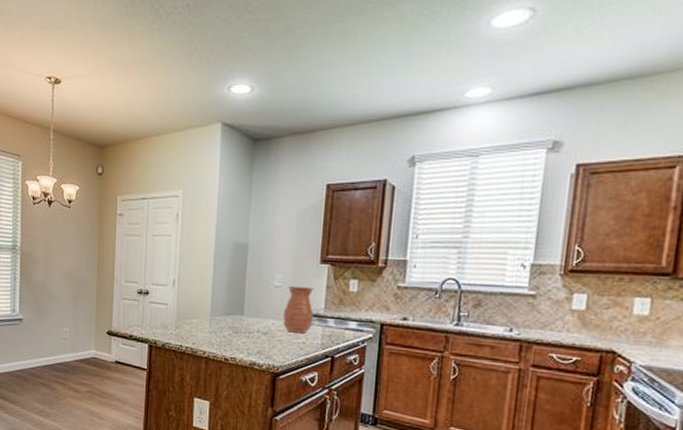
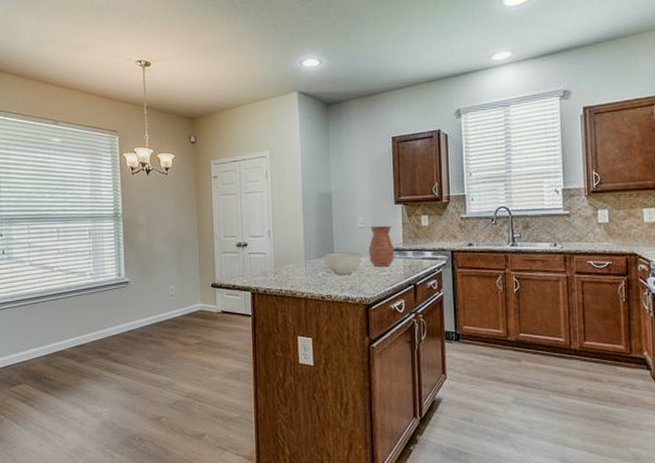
bowl: none [233,311,275,338] -> present [325,252,362,275]

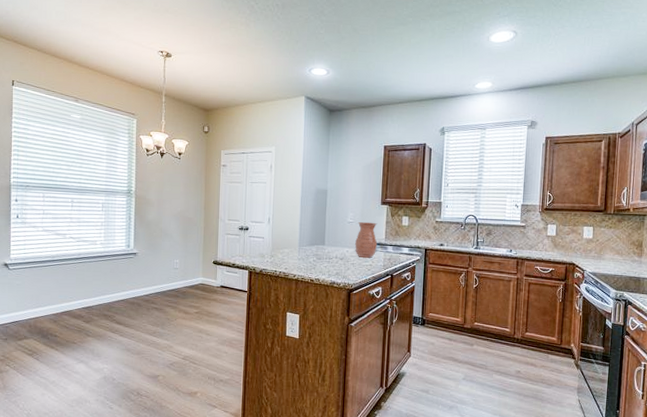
bowl: present [325,252,362,275] -> none [317,242,349,262]

